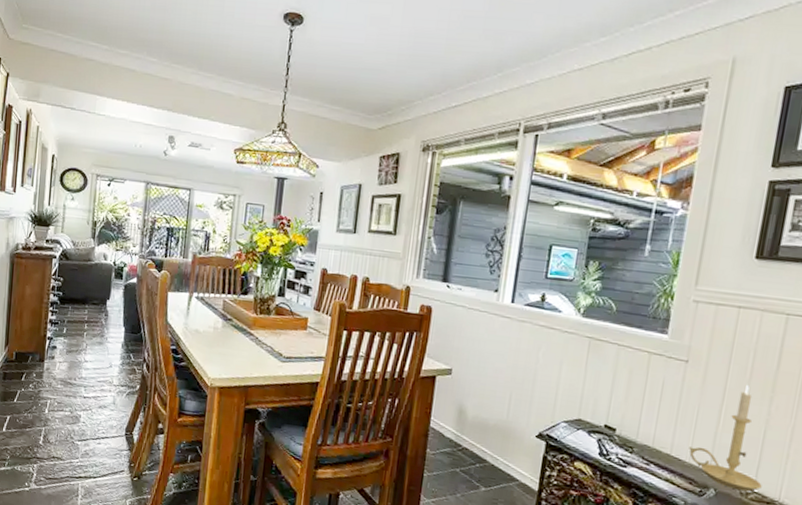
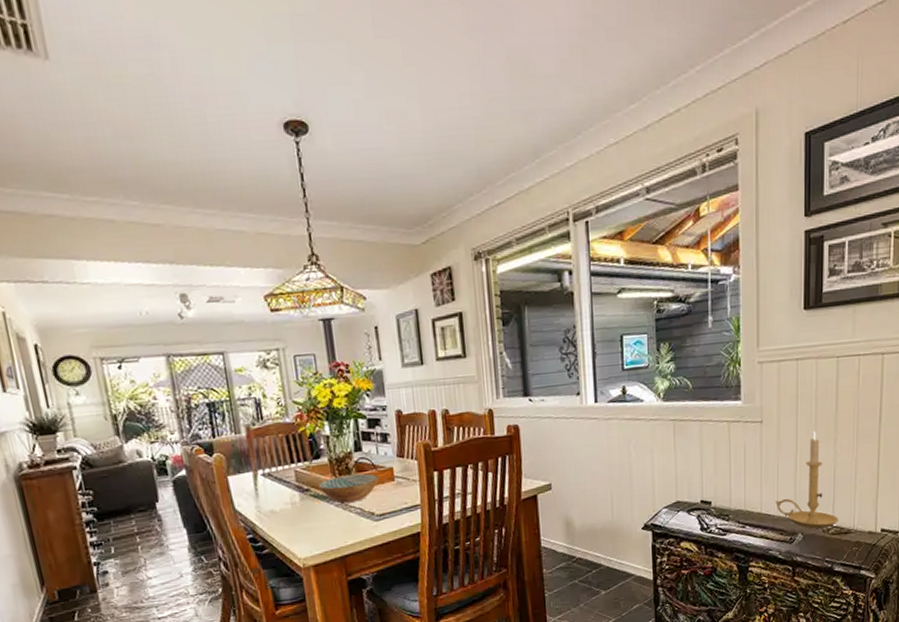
bowl: none [240,314,293,341] -> present [318,473,378,504]

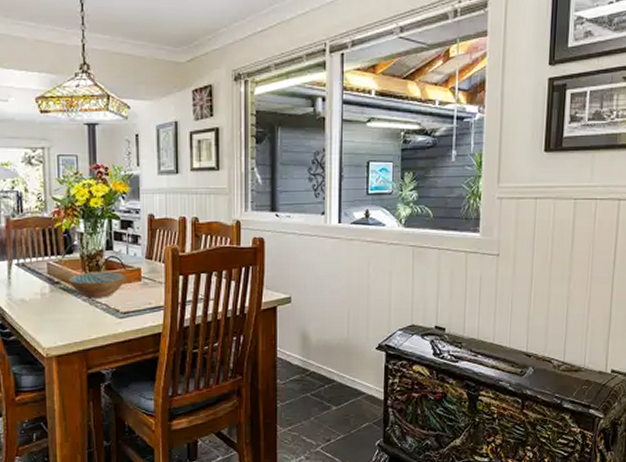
candle holder: present [775,430,839,530] -> none [508,267,570,365]

